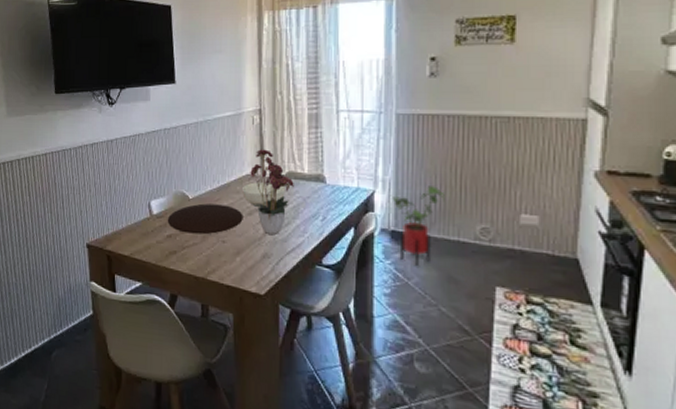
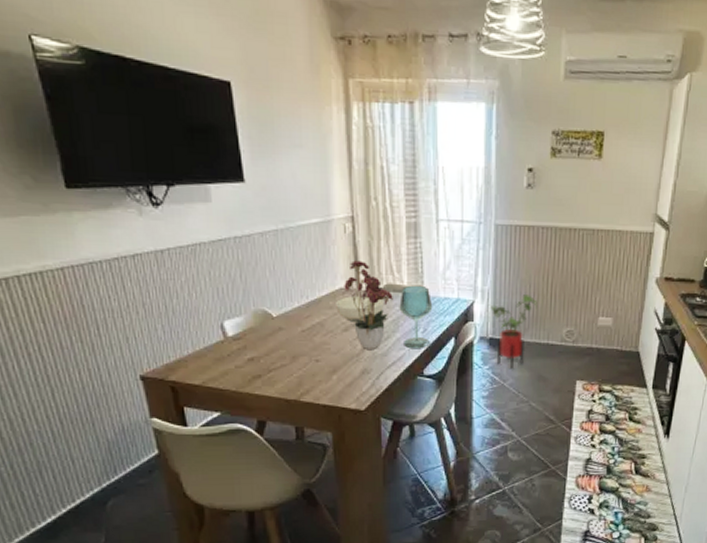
placemat: present [167,203,243,235] -> none [246,321,338,355]
wine glass: none [300,173,333,237] -> present [399,285,433,349]

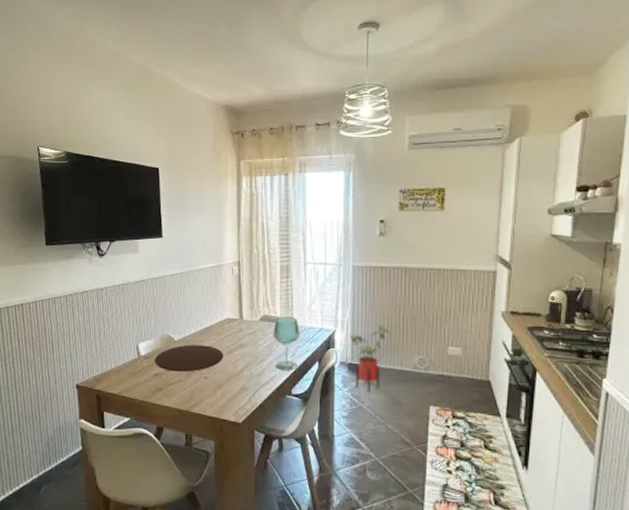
placemat: none [246,321,338,355] -> present [154,344,224,372]
bowl: present [334,296,385,322] -> none [222,325,262,347]
flower arrangement: present [344,260,393,351] -> none [230,296,268,371]

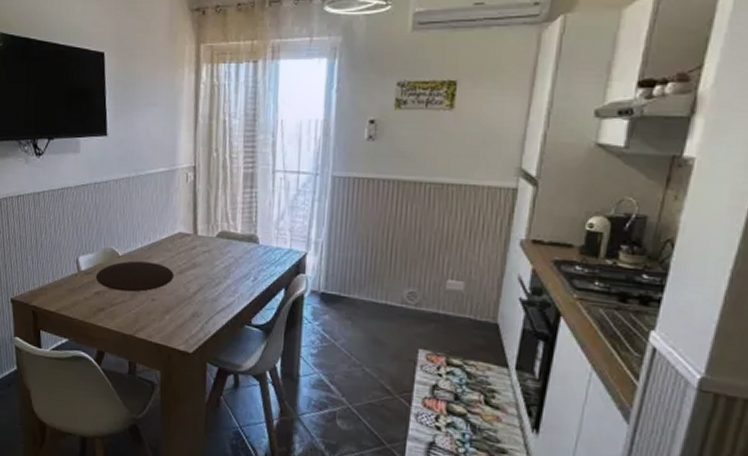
wine glass: present [273,316,301,371] -> none [232,233,265,298]
house plant: present [349,325,391,393] -> none [323,249,375,329]

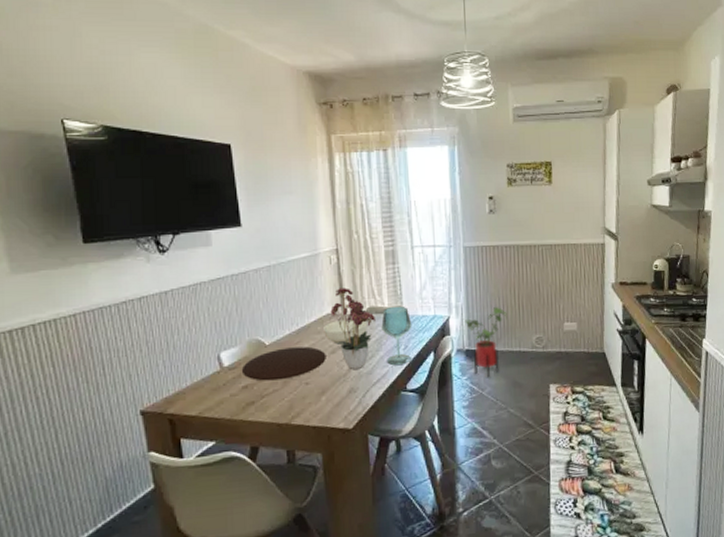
bowl: none [173,240,219,266] -> present [322,320,368,344]
flower arrangement: none [182,207,227,295] -> present [330,287,375,370]
wine glass: none [232,233,265,298] -> present [381,306,412,366]
house plant: none [323,249,375,329] -> present [464,307,507,378]

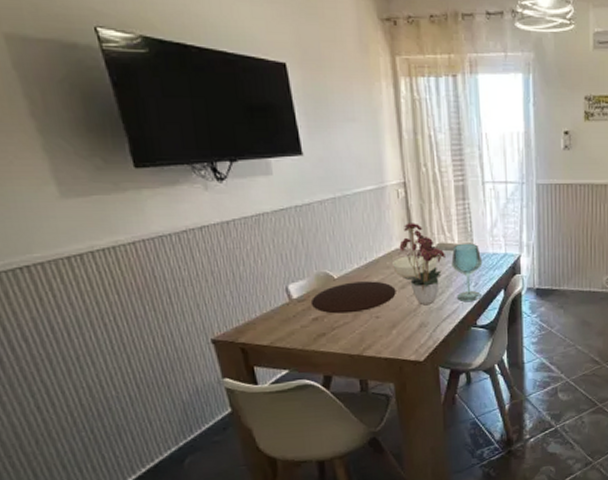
house plant: present [464,307,507,378] -> none [536,247,579,317]

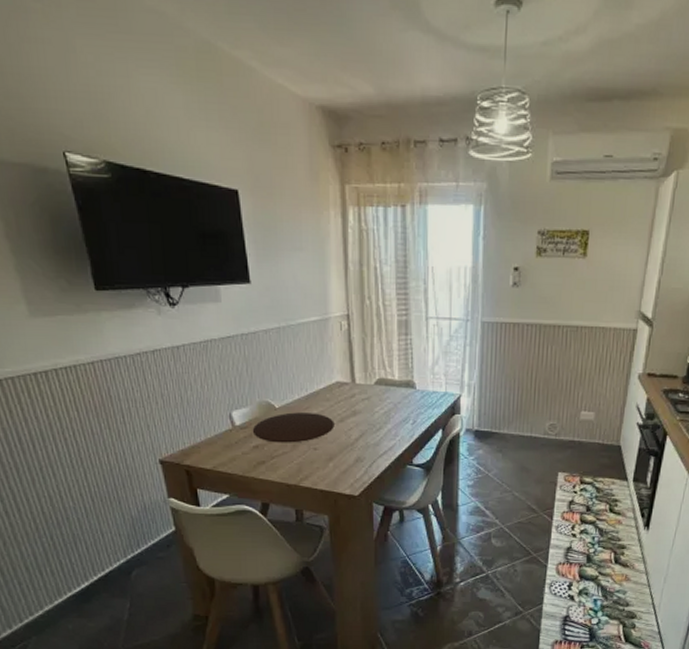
bowl: present [391,255,438,280] -> none [331,389,378,414]
flower arrangement: present [399,223,445,306] -> none [340,356,385,440]
wine glass: present [451,243,483,302] -> none [390,379,422,440]

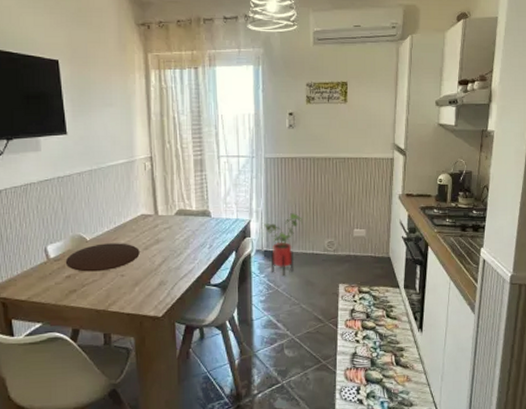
house plant: none [476,389,521,461] -> present [264,213,302,277]

